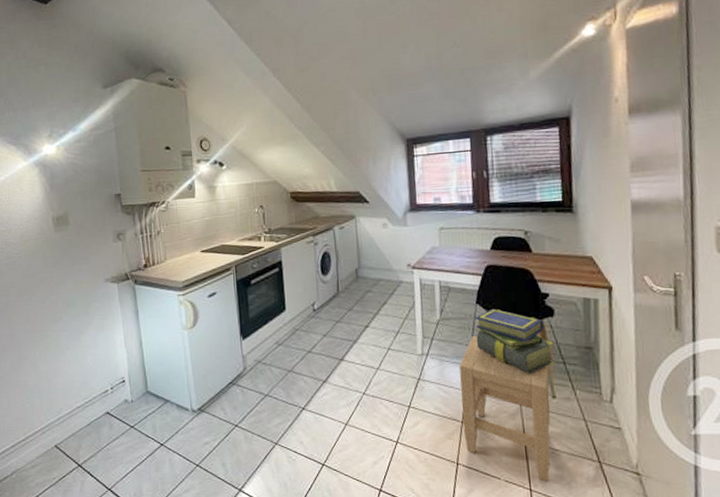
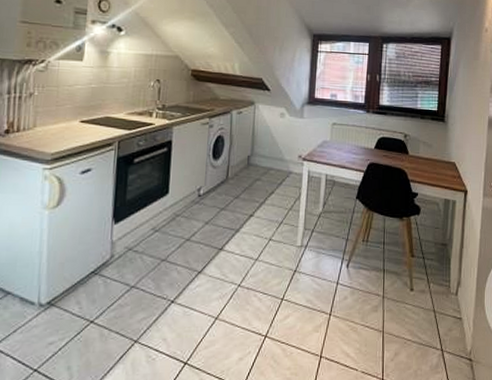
stool: present [459,335,551,482] -> none [330,229,410,371]
stack of books: present [475,308,555,374] -> none [352,204,417,268]

